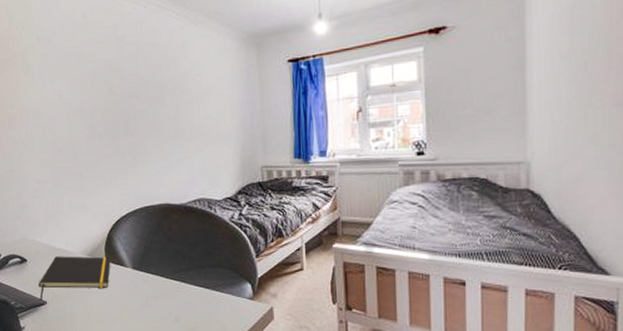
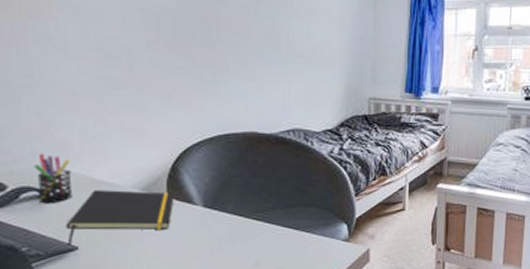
pen holder: none [16,228,41,268] -> present [33,153,72,204]

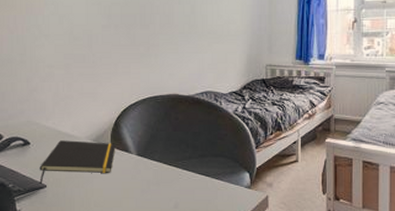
pen holder: present [33,153,72,204] -> none [21,111,46,151]

